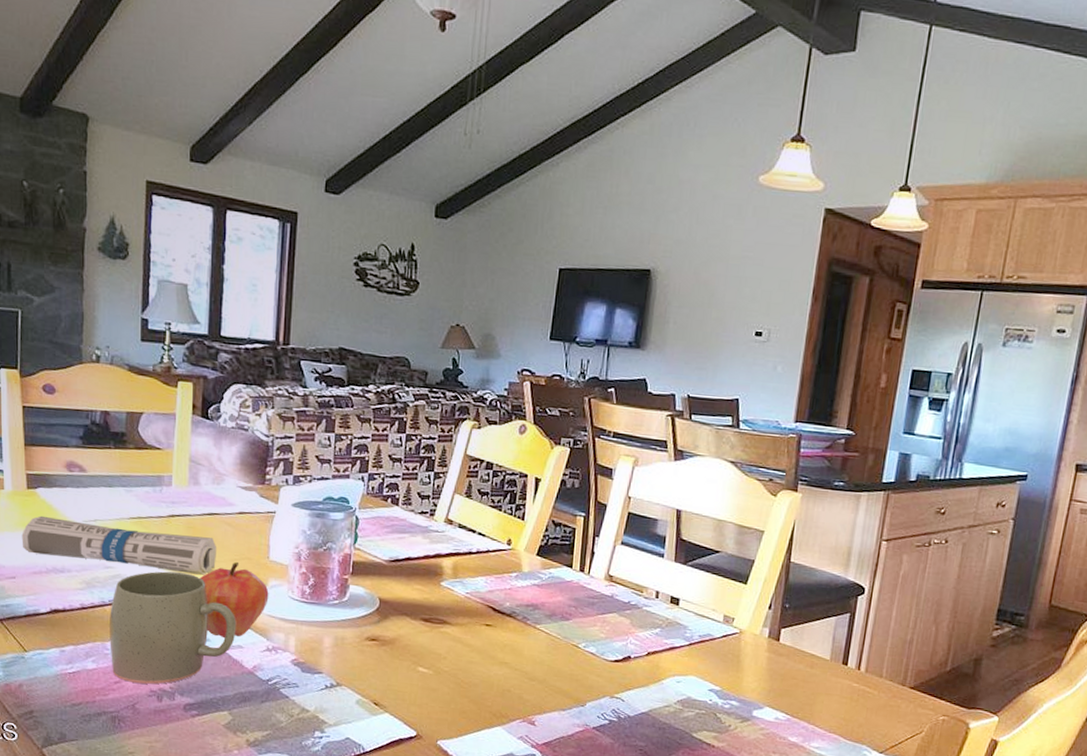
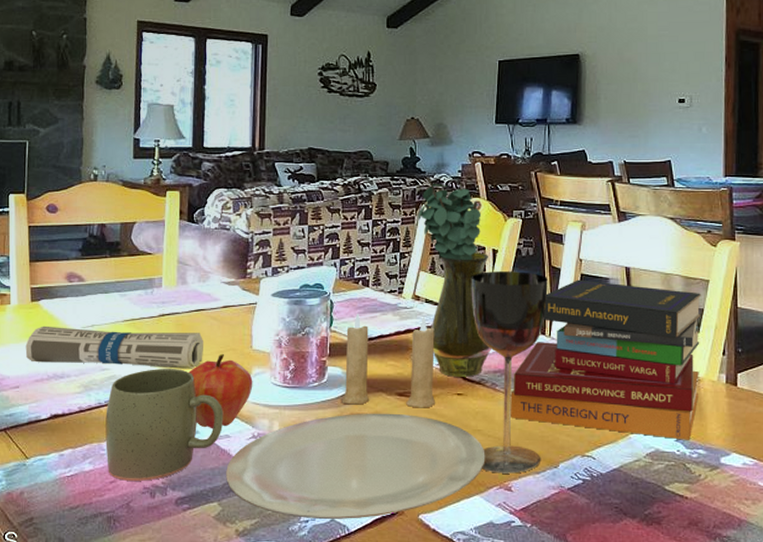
plate: none [237,635,511,739] -> present [226,413,486,519]
candle: none [363,533,467,636] -> present [341,314,435,408]
vase: none [456,392,531,609] -> present [418,177,491,377]
wineglass: none [506,500,592,709] -> present [471,271,548,474]
books: none [540,518,754,691] -> present [510,279,701,440]

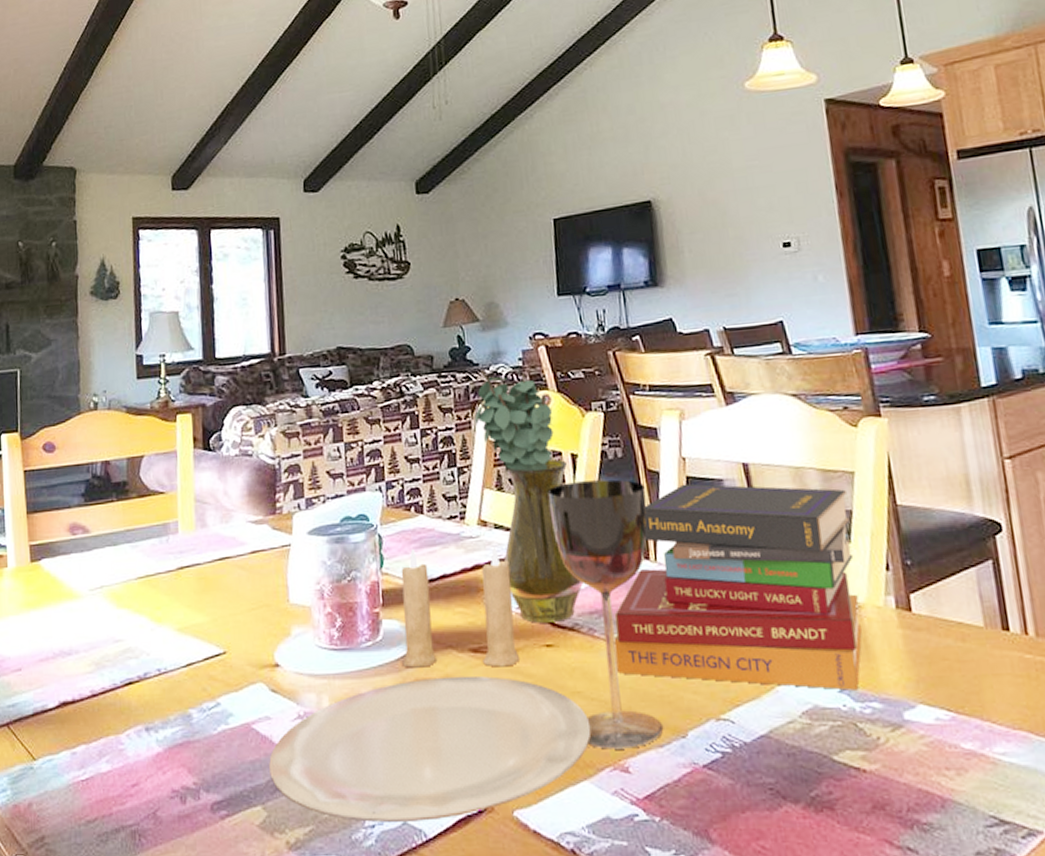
newspaper: present [25,325,204,369] -> none [26,587,232,638]
mug: present [105,369,224,481] -> none [122,634,262,783]
fruit: present [189,353,253,429] -> none [216,611,294,710]

